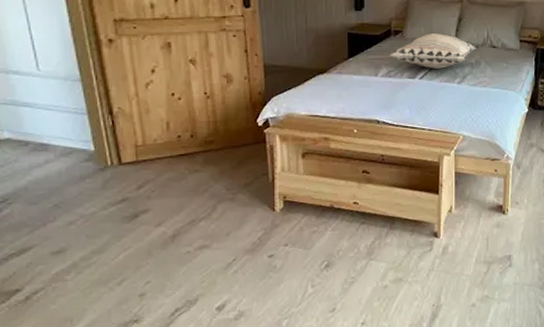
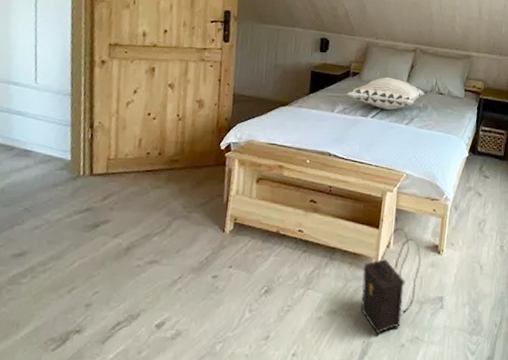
satchel: none [426,192,485,298] -> present [361,228,421,336]

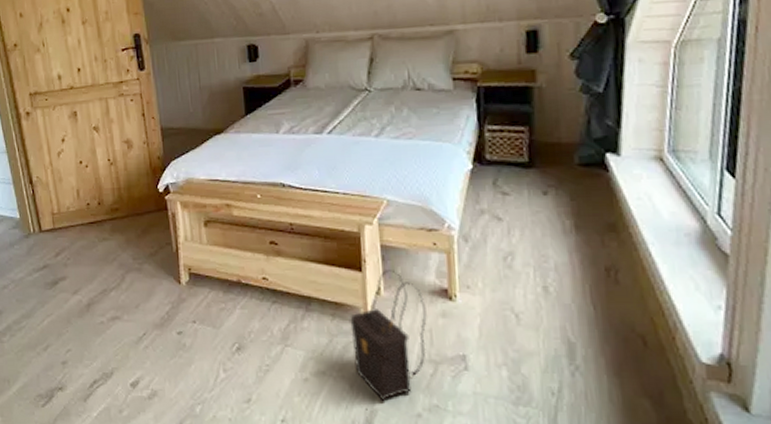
decorative pillow: present [345,76,428,110] -> none [289,78,400,121]

